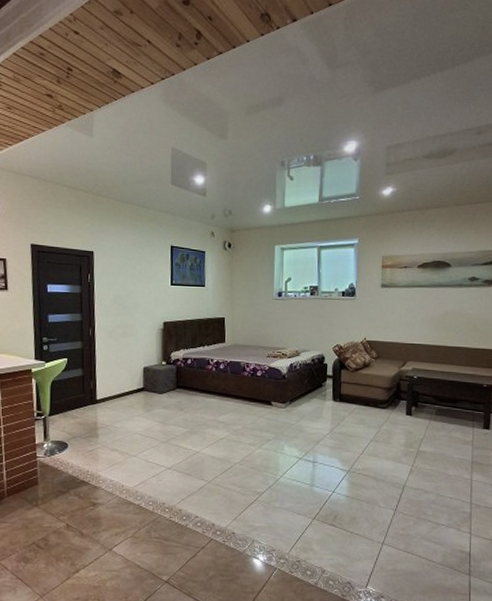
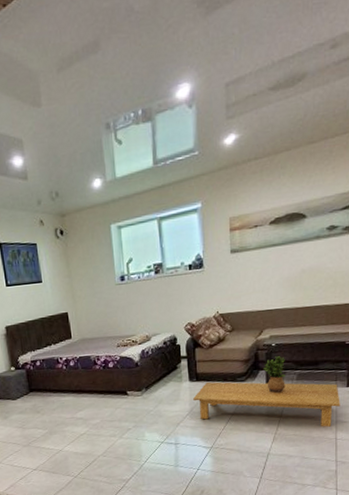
coffee table: none [335,404,477,466] -> present [193,381,340,427]
potted plant: none [405,389,426,426] -> present [264,356,285,394]

